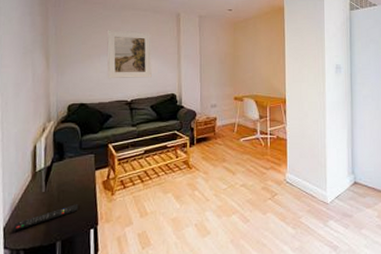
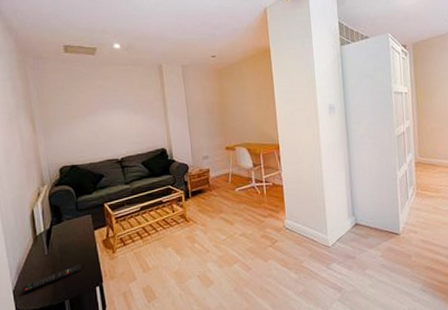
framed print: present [106,30,152,79] -> none [89,87,140,139]

